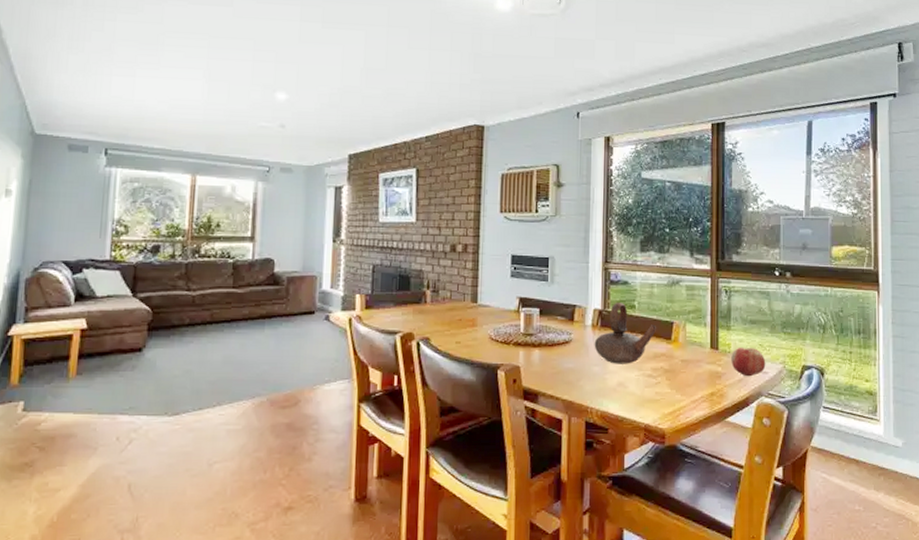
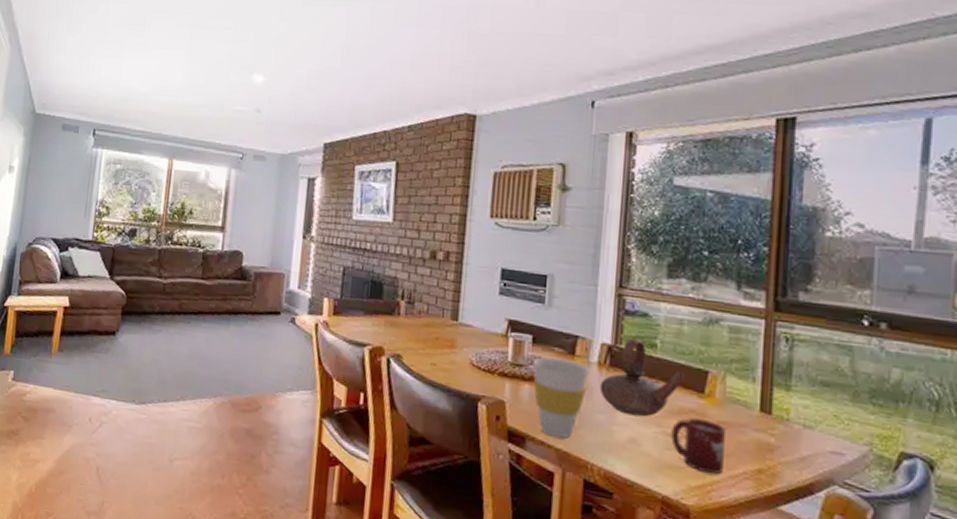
cup: none [540,325,586,390] -> present [532,357,590,438]
cup: none [649,359,687,402] -> present [671,417,726,475]
fruit: present [731,347,766,377] -> none [790,414,843,457]

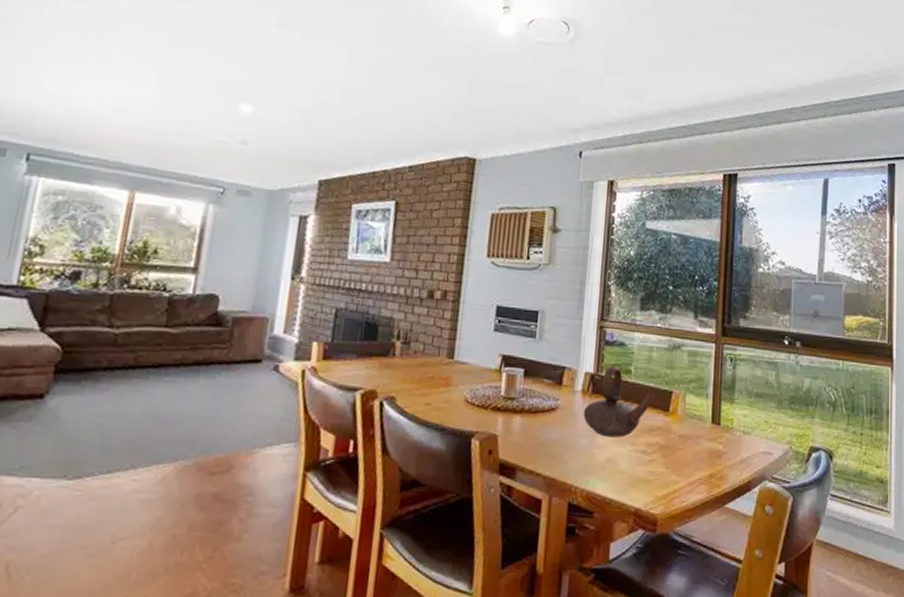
cup: present [532,357,590,438] -> none [523,388,575,465]
cup: present [671,417,726,475] -> none [642,434,685,484]

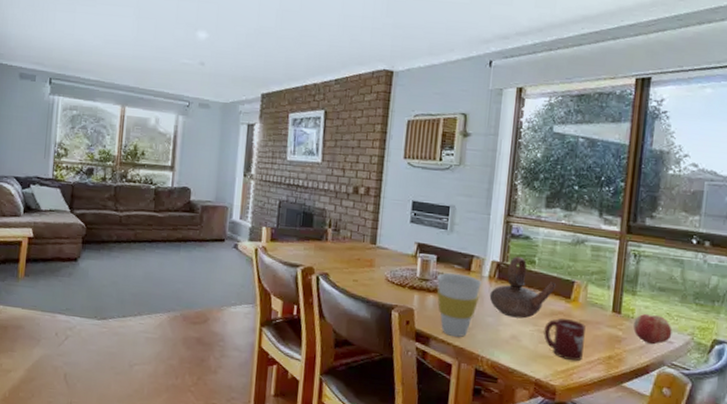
cup: none [523,388,575,465] -> present [436,273,483,337]
cup: none [642,434,685,484] -> present [543,318,586,361]
fruit: none [733,422,771,458] -> present [633,313,672,345]

